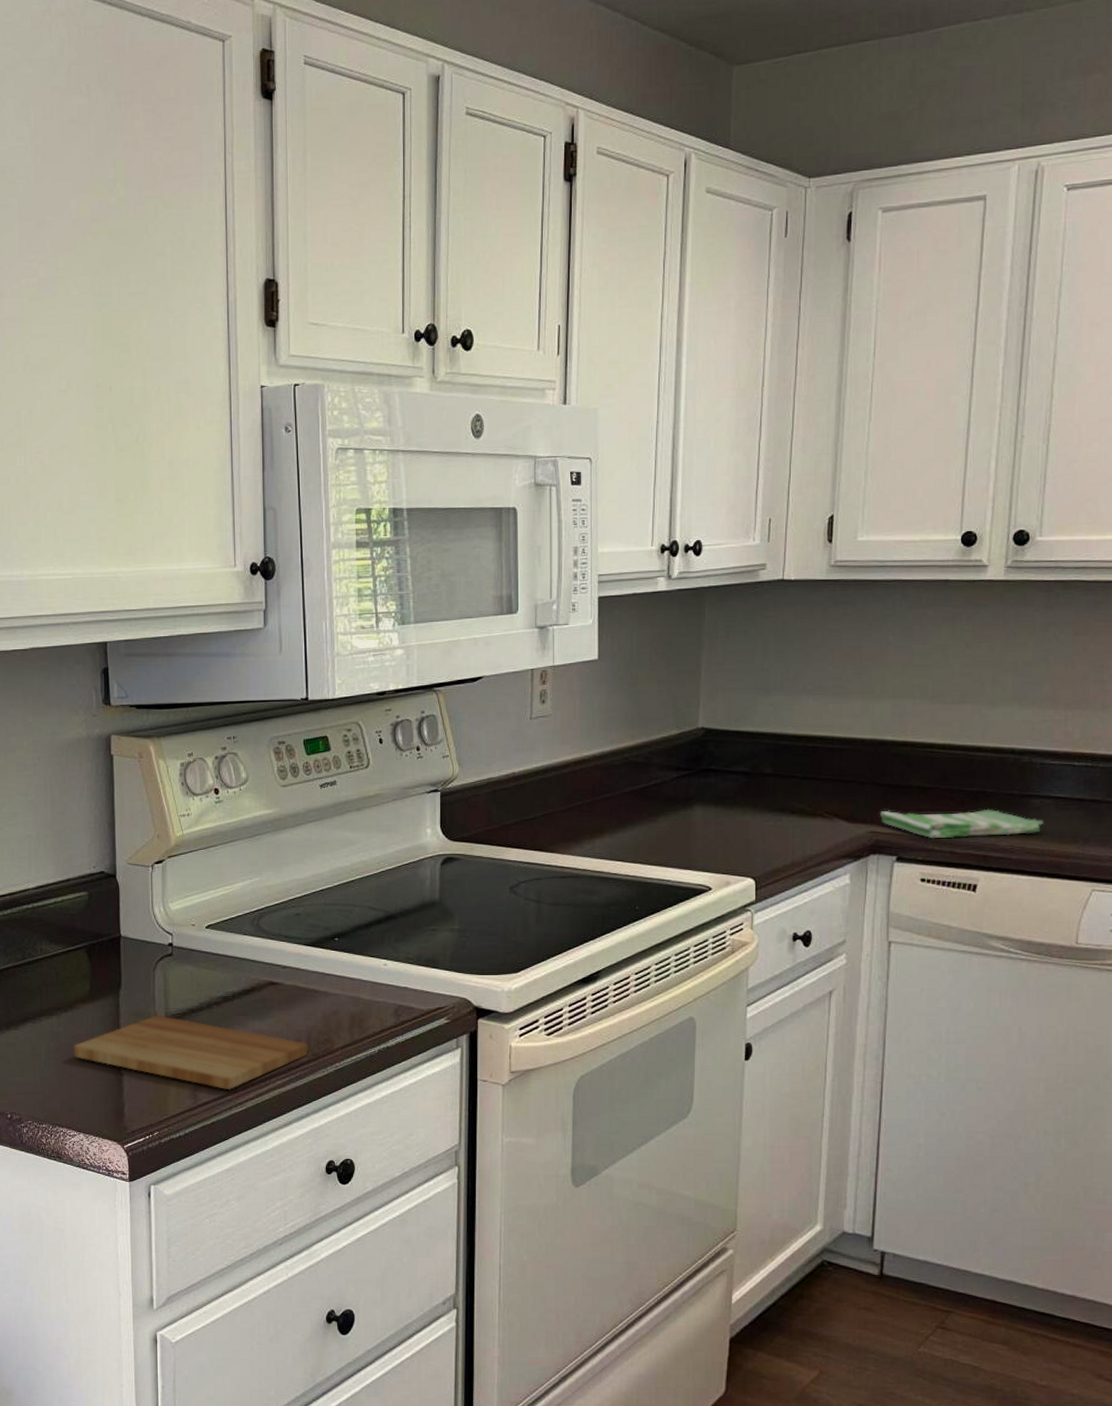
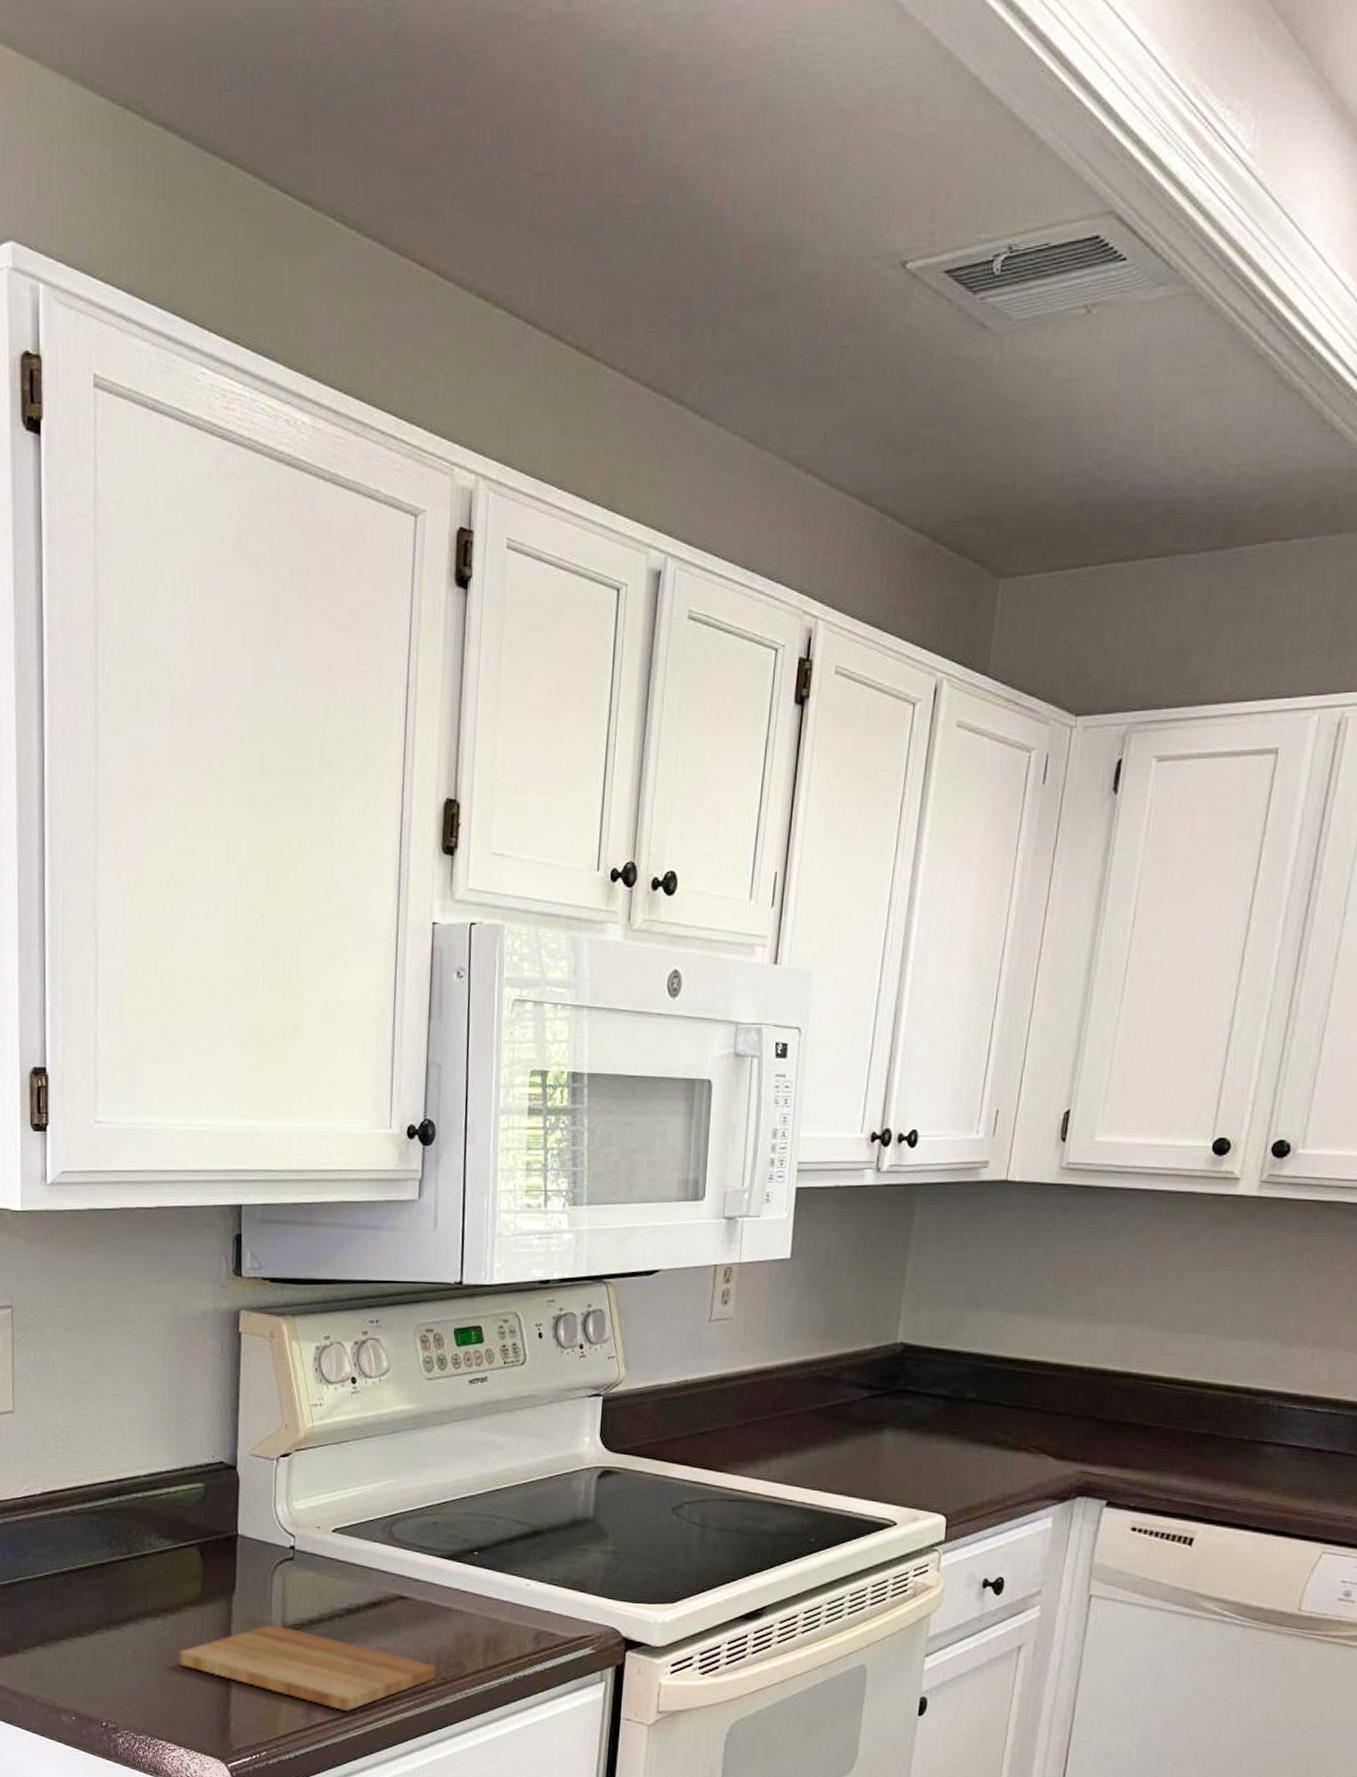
dish towel: present [880,809,1044,839] -> none [1093,1448,1276,1486]

